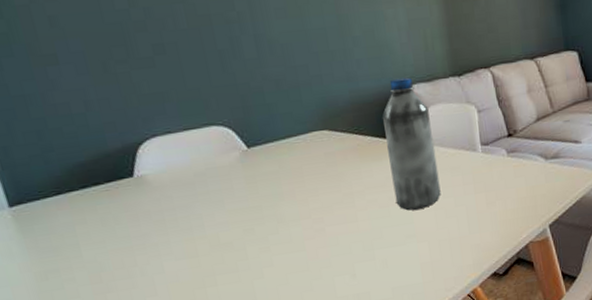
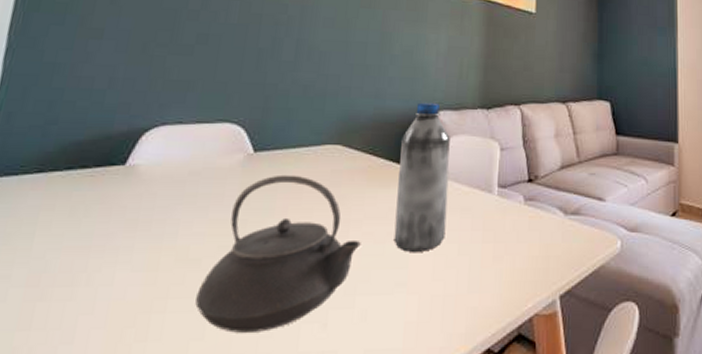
teapot: none [238,162,368,292] -> present [195,174,361,333]

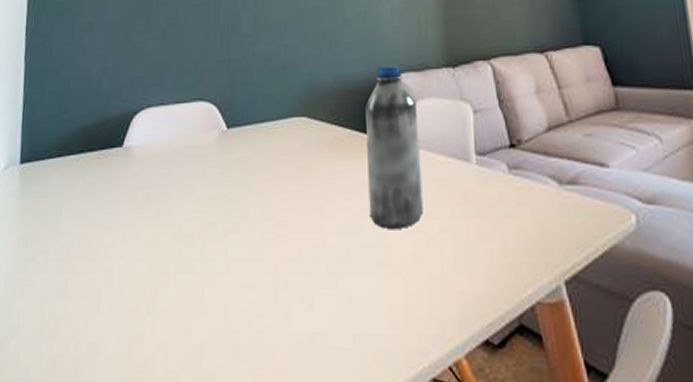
teapot: present [195,174,361,333] -> none [193,150,337,310]

